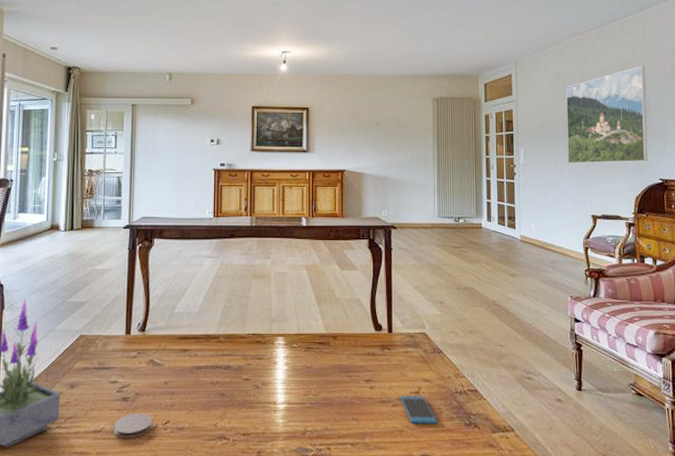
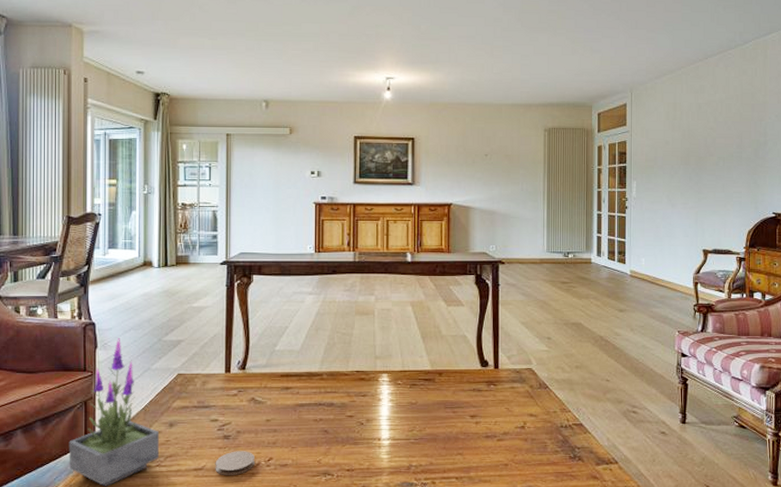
smartphone: present [400,396,438,424] -> none [506,430,543,458]
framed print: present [566,65,648,164] -> none [680,95,763,197]

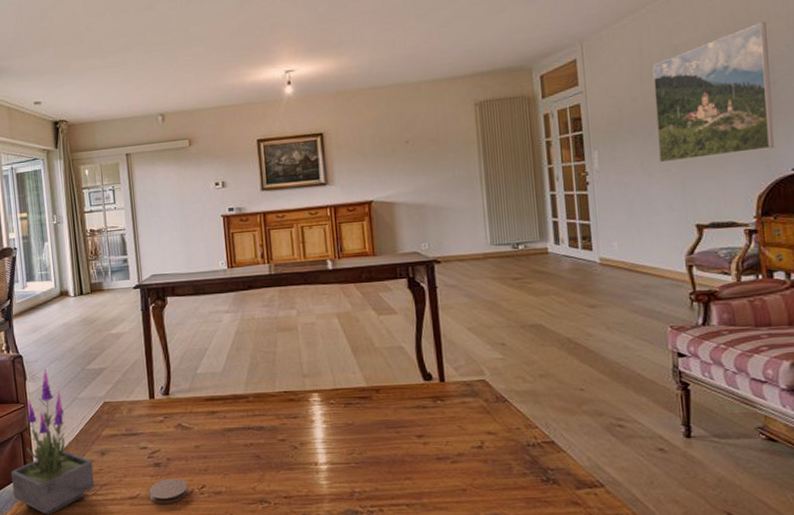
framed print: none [680,95,763,197] -> present [652,21,774,163]

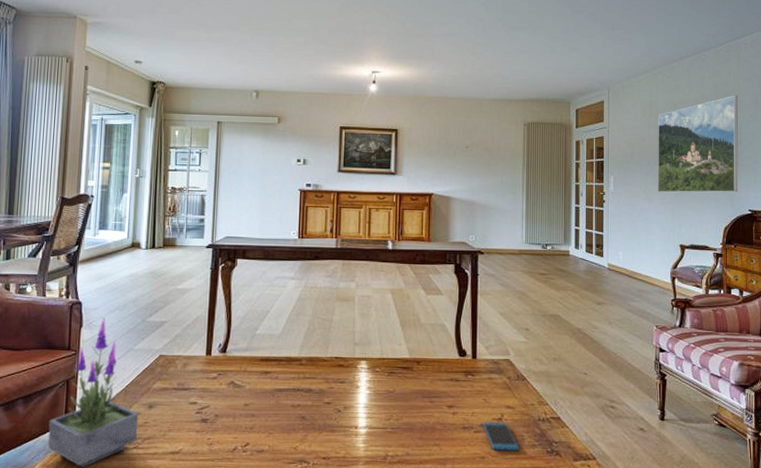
coaster: present [149,478,188,505] -> none [191,435,232,461]
smartphone: none [460,450,508,482] -> present [483,422,520,451]

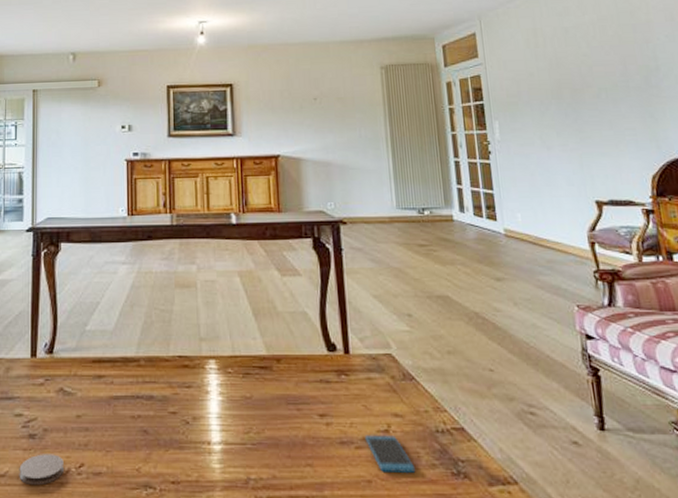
coaster: none [191,435,232,461] -> present [19,454,64,486]
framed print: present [657,95,738,193] -> none [546,12,663,137]

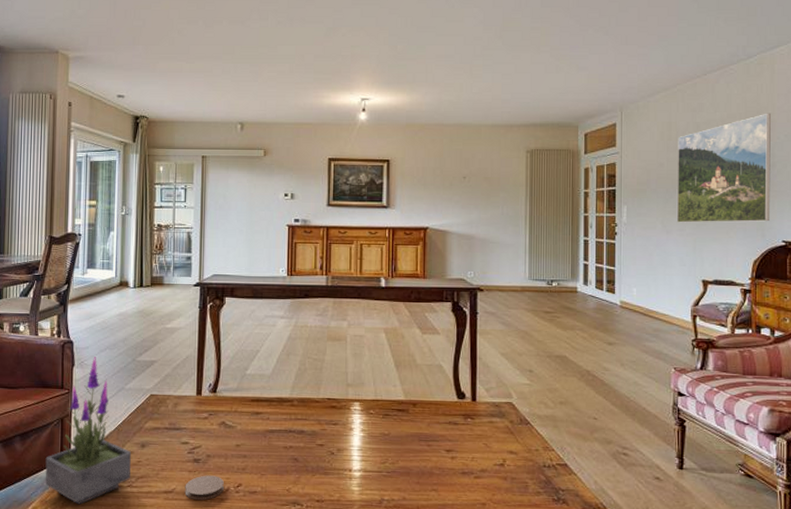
smartphone: present [365,435,416,473] -> none [483,467,523,498]
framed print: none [546,12,663,137] -> present [676,113,771,223]

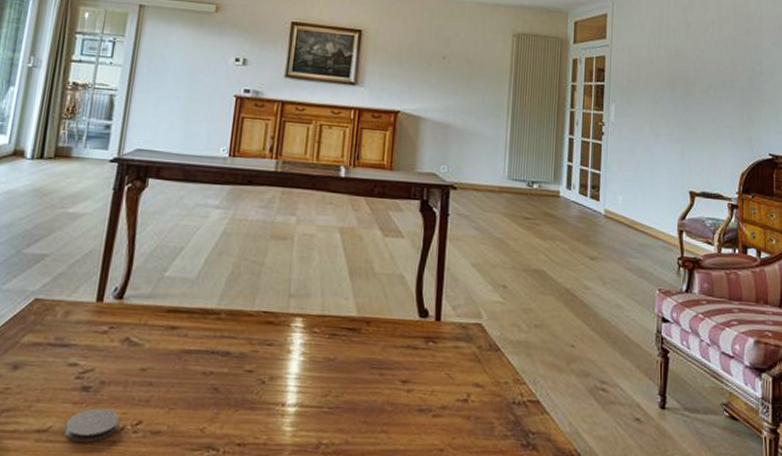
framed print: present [676,113,771,223] -> none [665,18,759,133]

